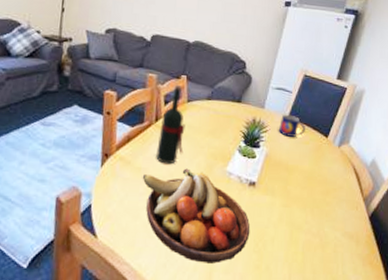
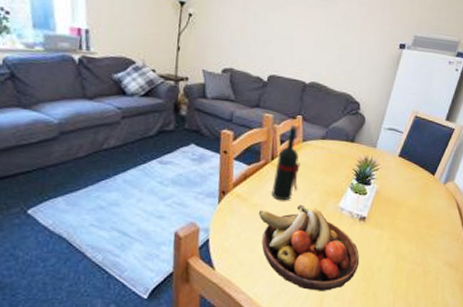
mug: present [279,114,305,137] -> none [389,153,414,175]

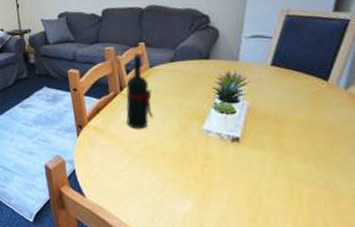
fruit bowl: present [258,204,360,291] -> none [116,131,240,217]

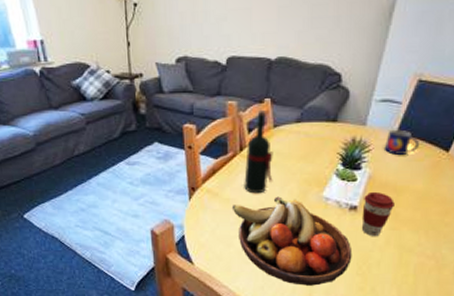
fruit bowl: none [116,131,240,217] -> present [231,196,353,286]
coffee cup: none [245,122,278,168] -> present [361,191,395,237]
mug: none [260,62,295,87] -> present [385,129,419,155]

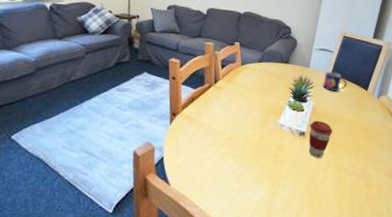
fruit bowl: present [231,196,353,286] -> none [206,123,303,204]
wine bottle: present [244,109,273,194] -> none [217,50,241,120]

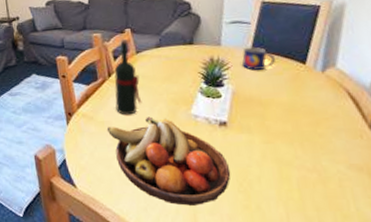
fruit bowl: none [206,123,303,204] -> present [106,116,231,206]
wine bottle: none [217,50,241,120] -> present [114,38,142,115]
coffee cup: present [308,120,332,159] -> none [231,106,263,152]

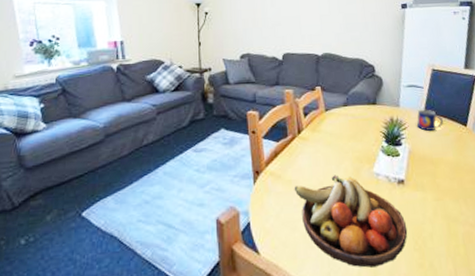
wine bottle: present [114,38,142,115] -> none [303,96,329,174]

